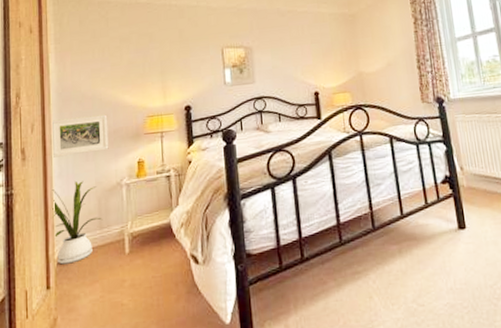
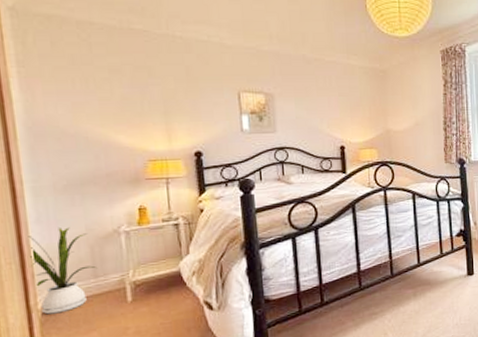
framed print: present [50,114,109,158] -> none [18,155,101,201]

